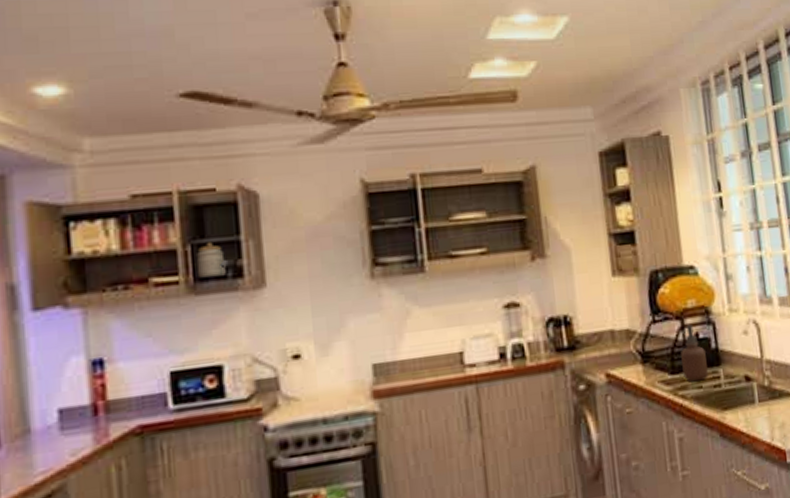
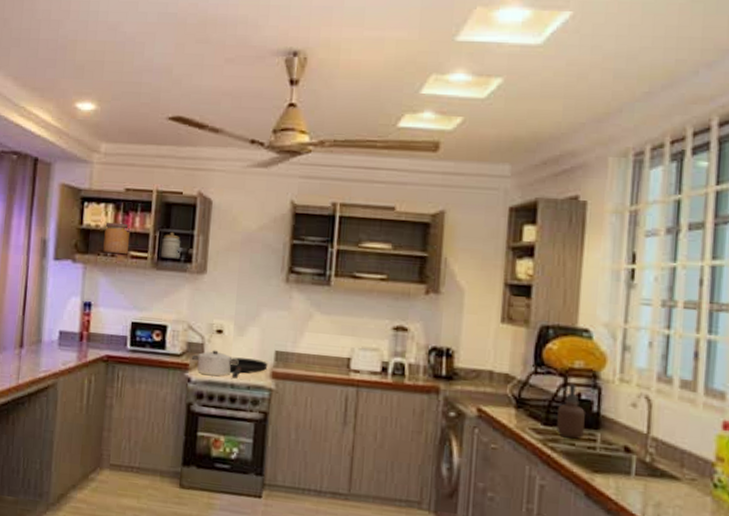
jar: none [108,241,150,287] -> present [103,222,131,255]
cooking pot: none [263,381,327,417] -> present [191,350,238,377]
frying pan: none [316,380,366,411] -> present [229,357,268,379]

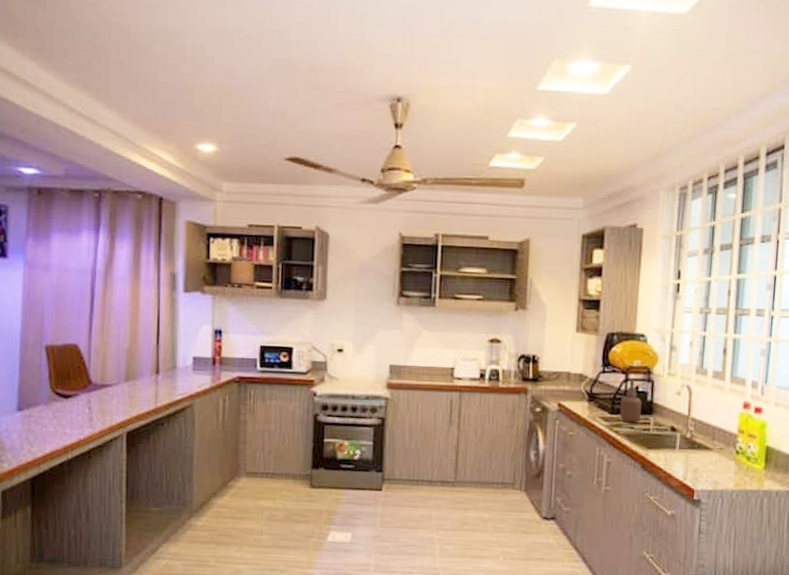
jar: present [160,231,181,259] -> none [283,263,302,288]
cooking pot: present [191,350,238,377] -> none [316,367,357,390]
frying pan: present [229,357,268,379] -> none [350,372,384,391]

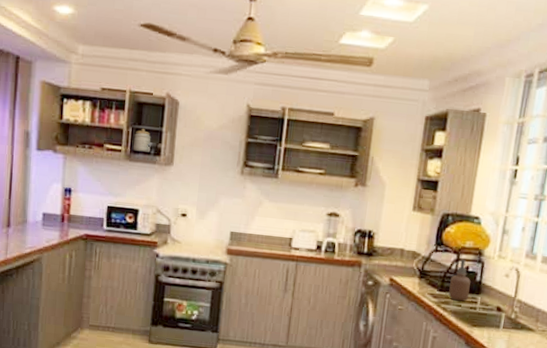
jar: present [230,256,255,286] -> none [81,117,106,148]
jar: none [283,263,302,288] -> present [132,128,151,153]

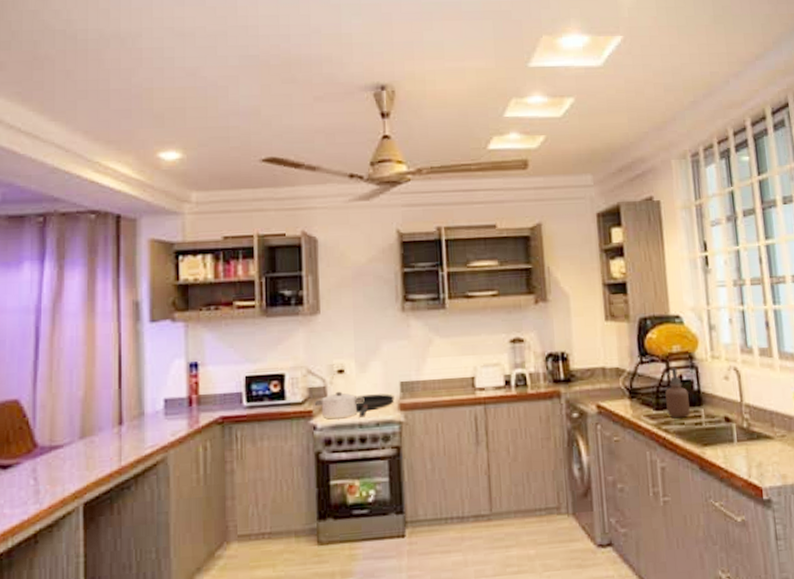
jar: present [132,128,151,153] -> none [268,275,290,304]
cooking pot: none [159,230,199,253] -> present [314,391,363,420]
frying pan: none [191,236,224,254] -> present [355,394,394,417]

